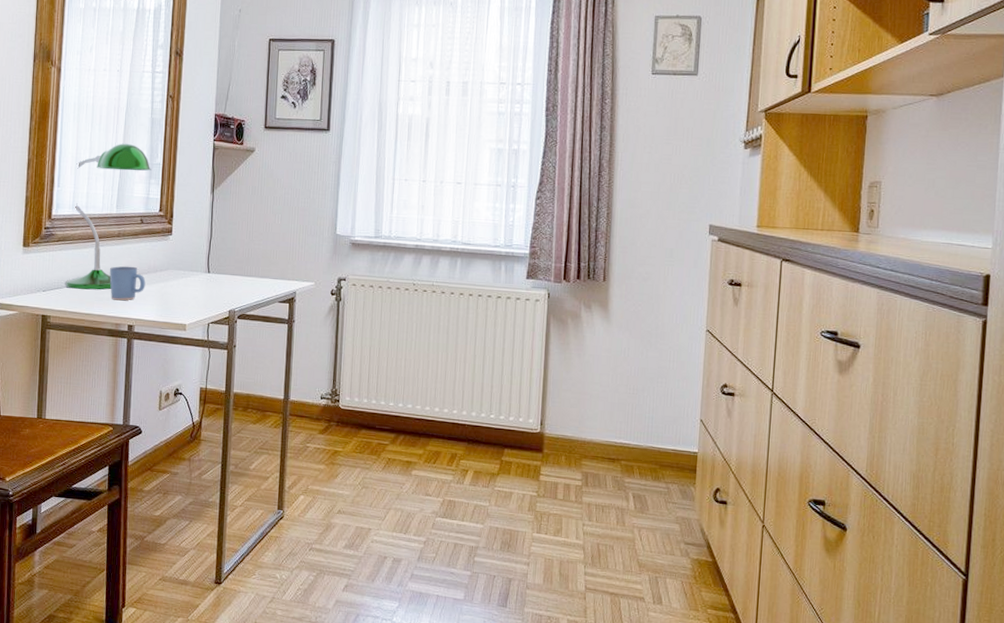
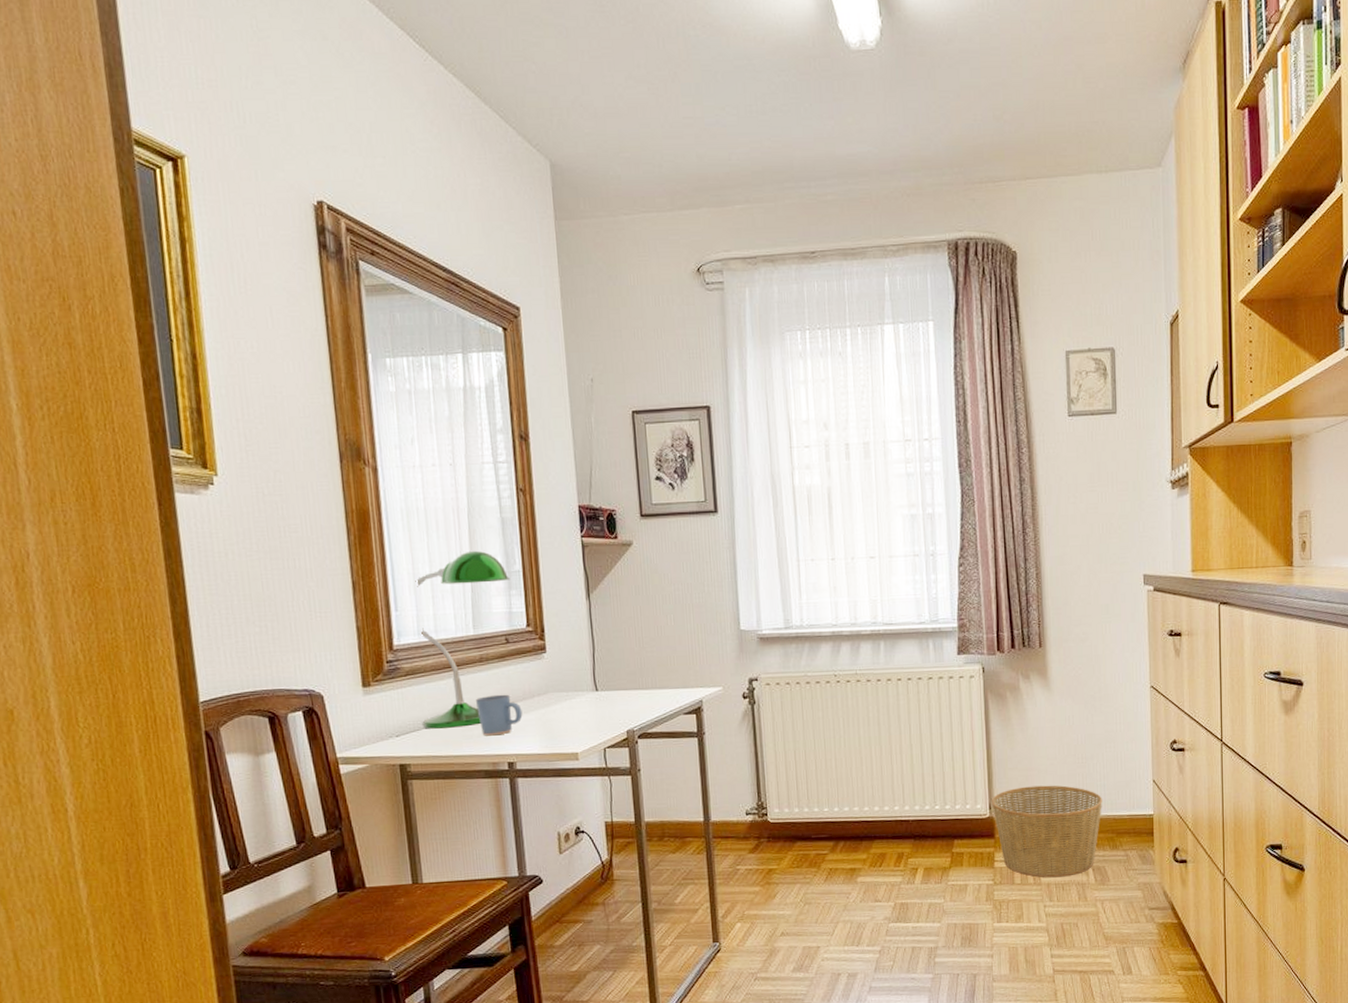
basket: none [543,408,649,500] -> present [991,785,1102,878]

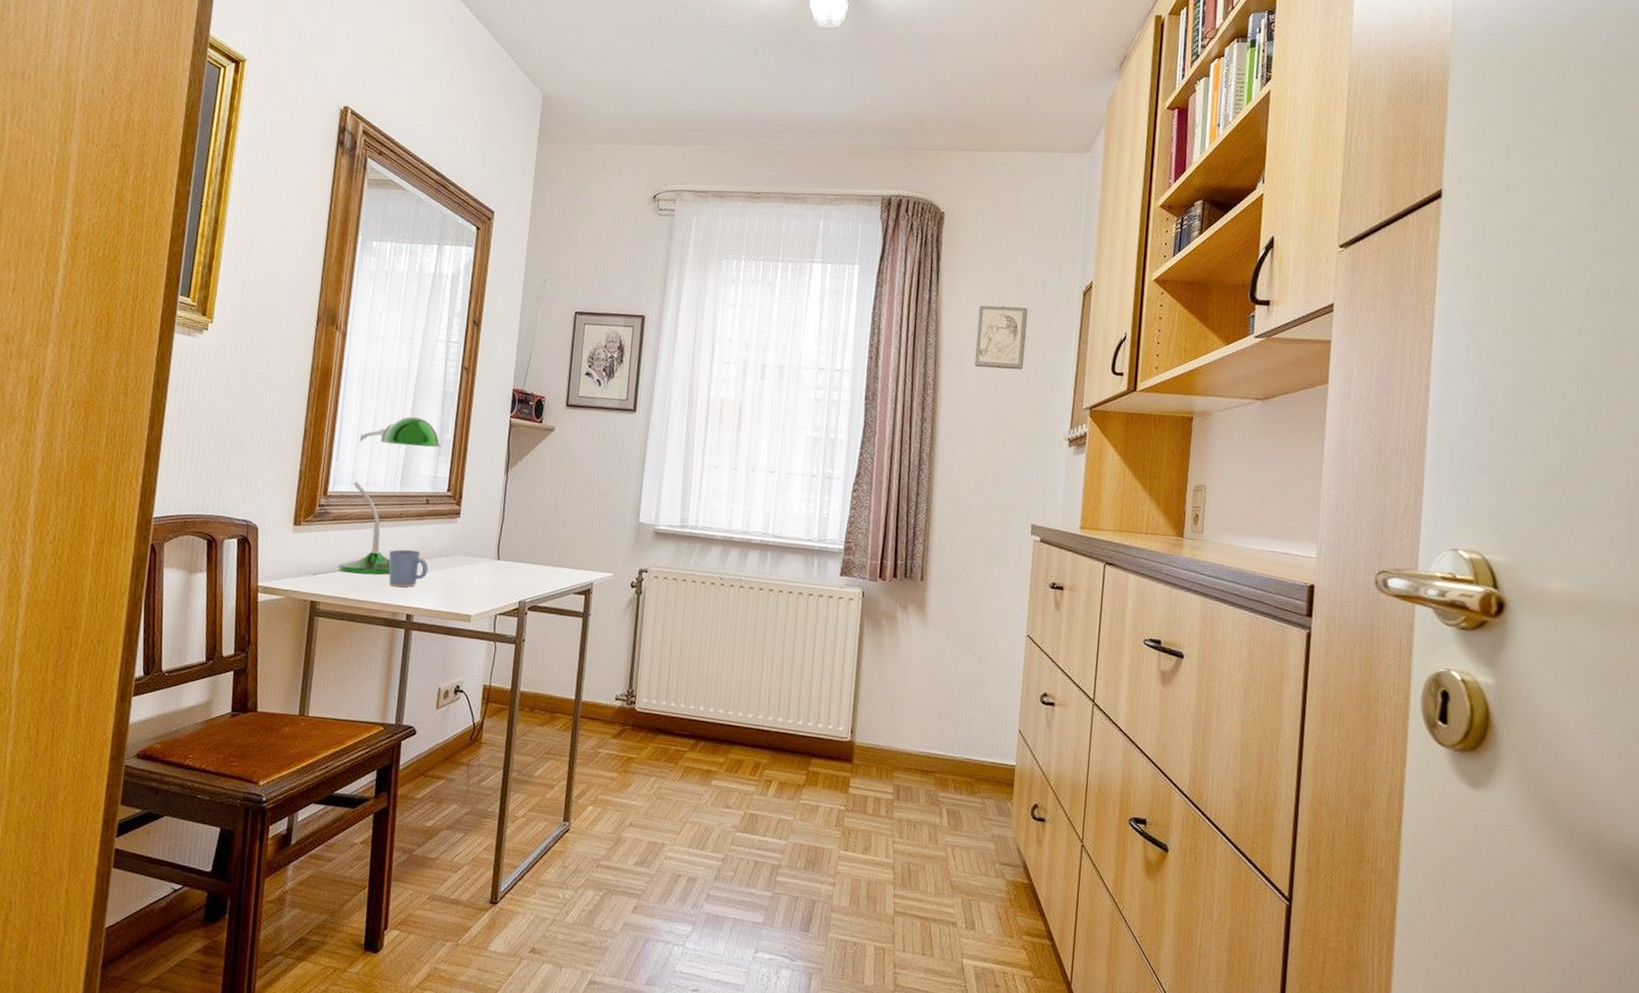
basket: present [991,785,1102,878] -> none [853,716,965,815]

